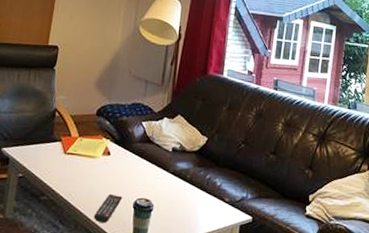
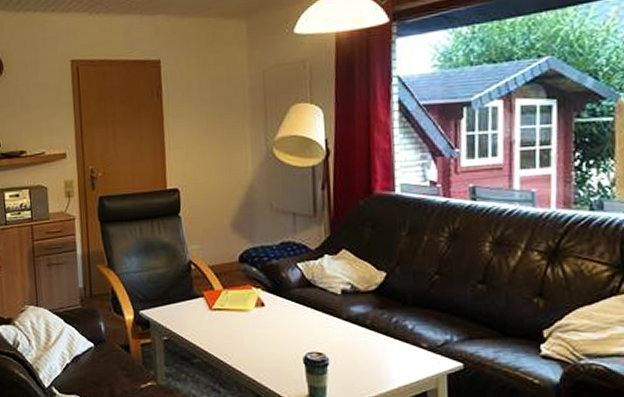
remote control: present [93,193,123,224] -> none [258,349,289,384]

